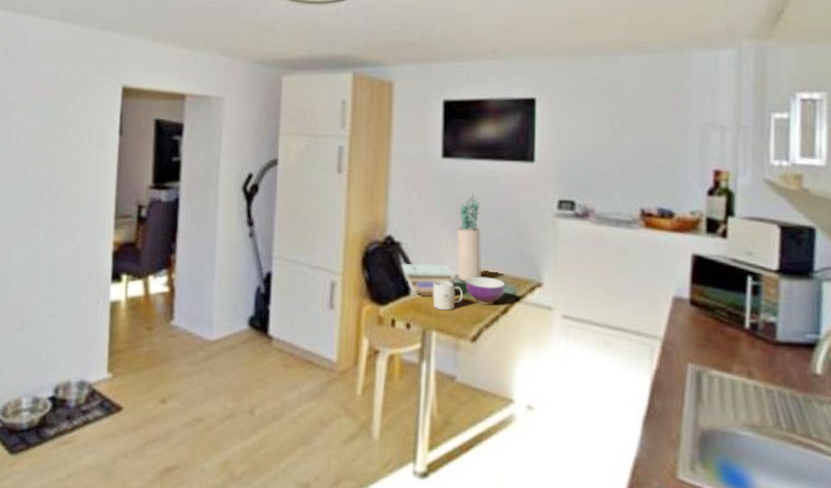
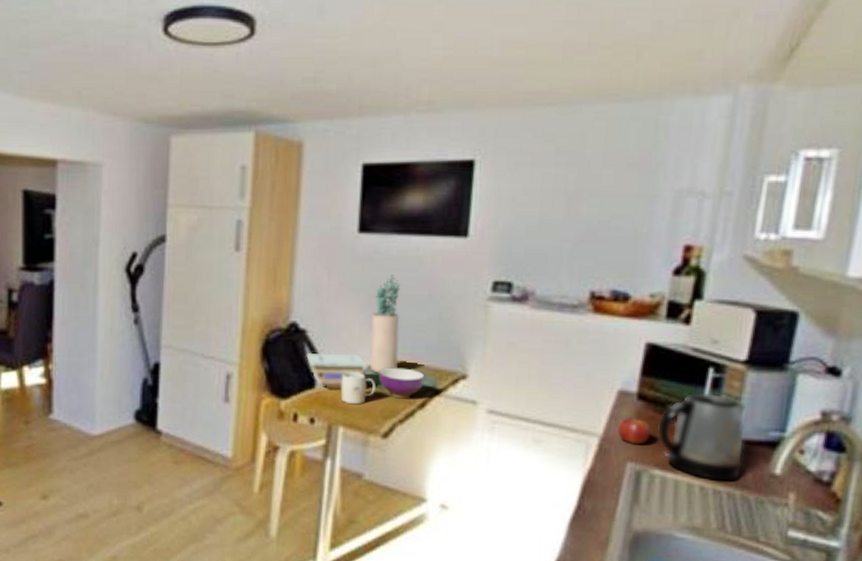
fruit: none [676,320,706,347] -> present [617,416,652,445]
kettle: none [711,298,787,382] -> present [658,392,745,483]

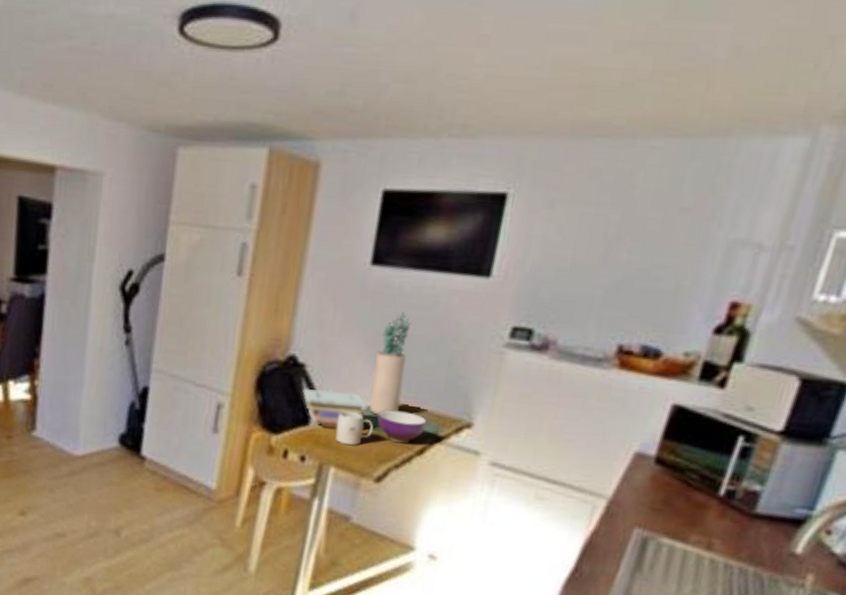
fruit: present [617,416,652,445] -> none [628,480,666,511]
kettle: present [658,392,745,483] -> none [672,460,774,558]

